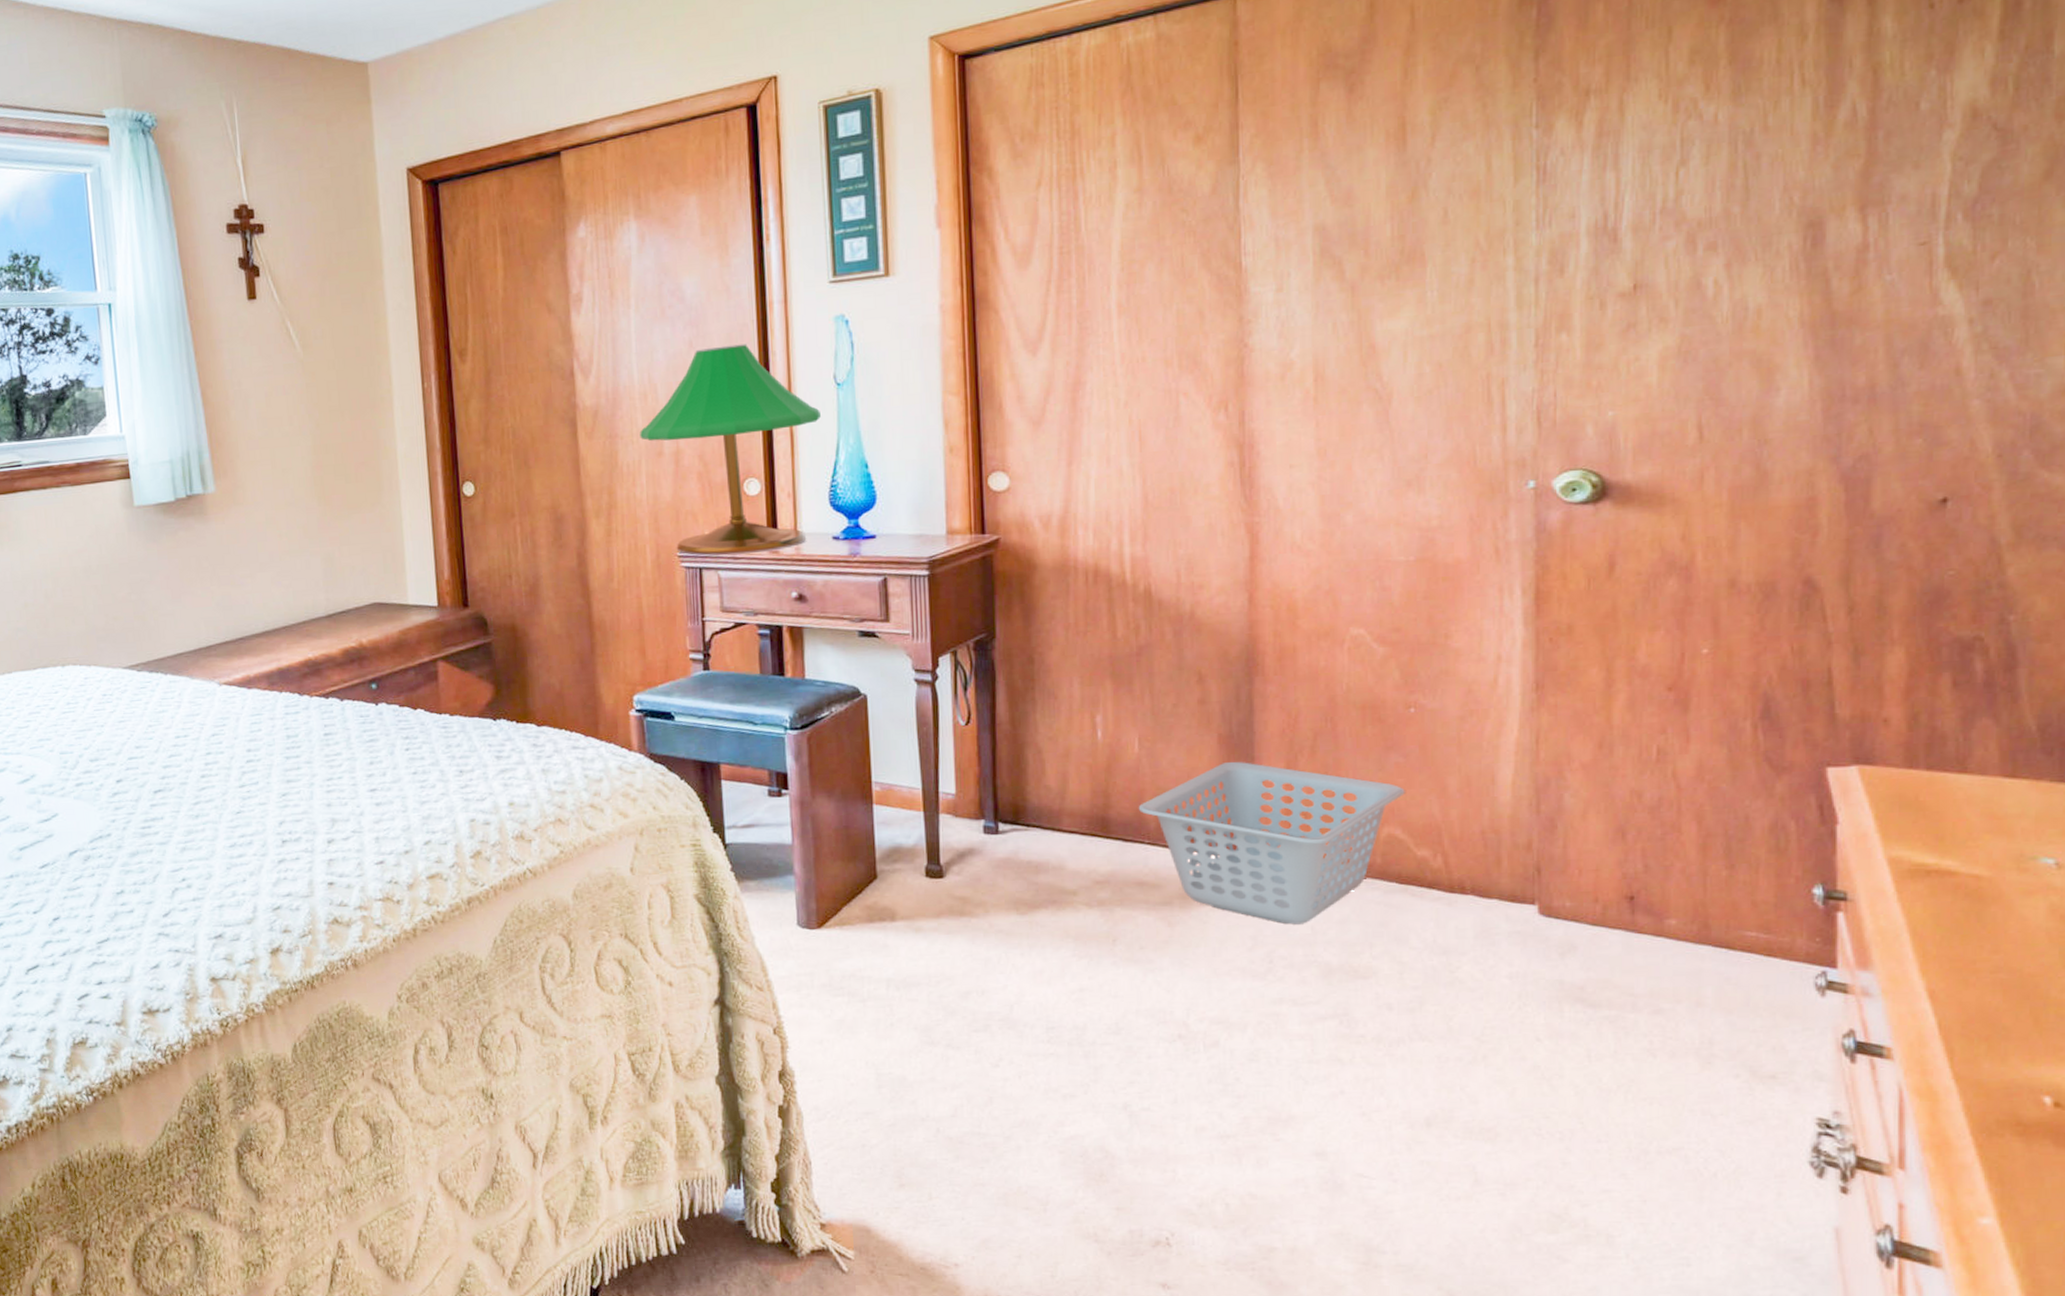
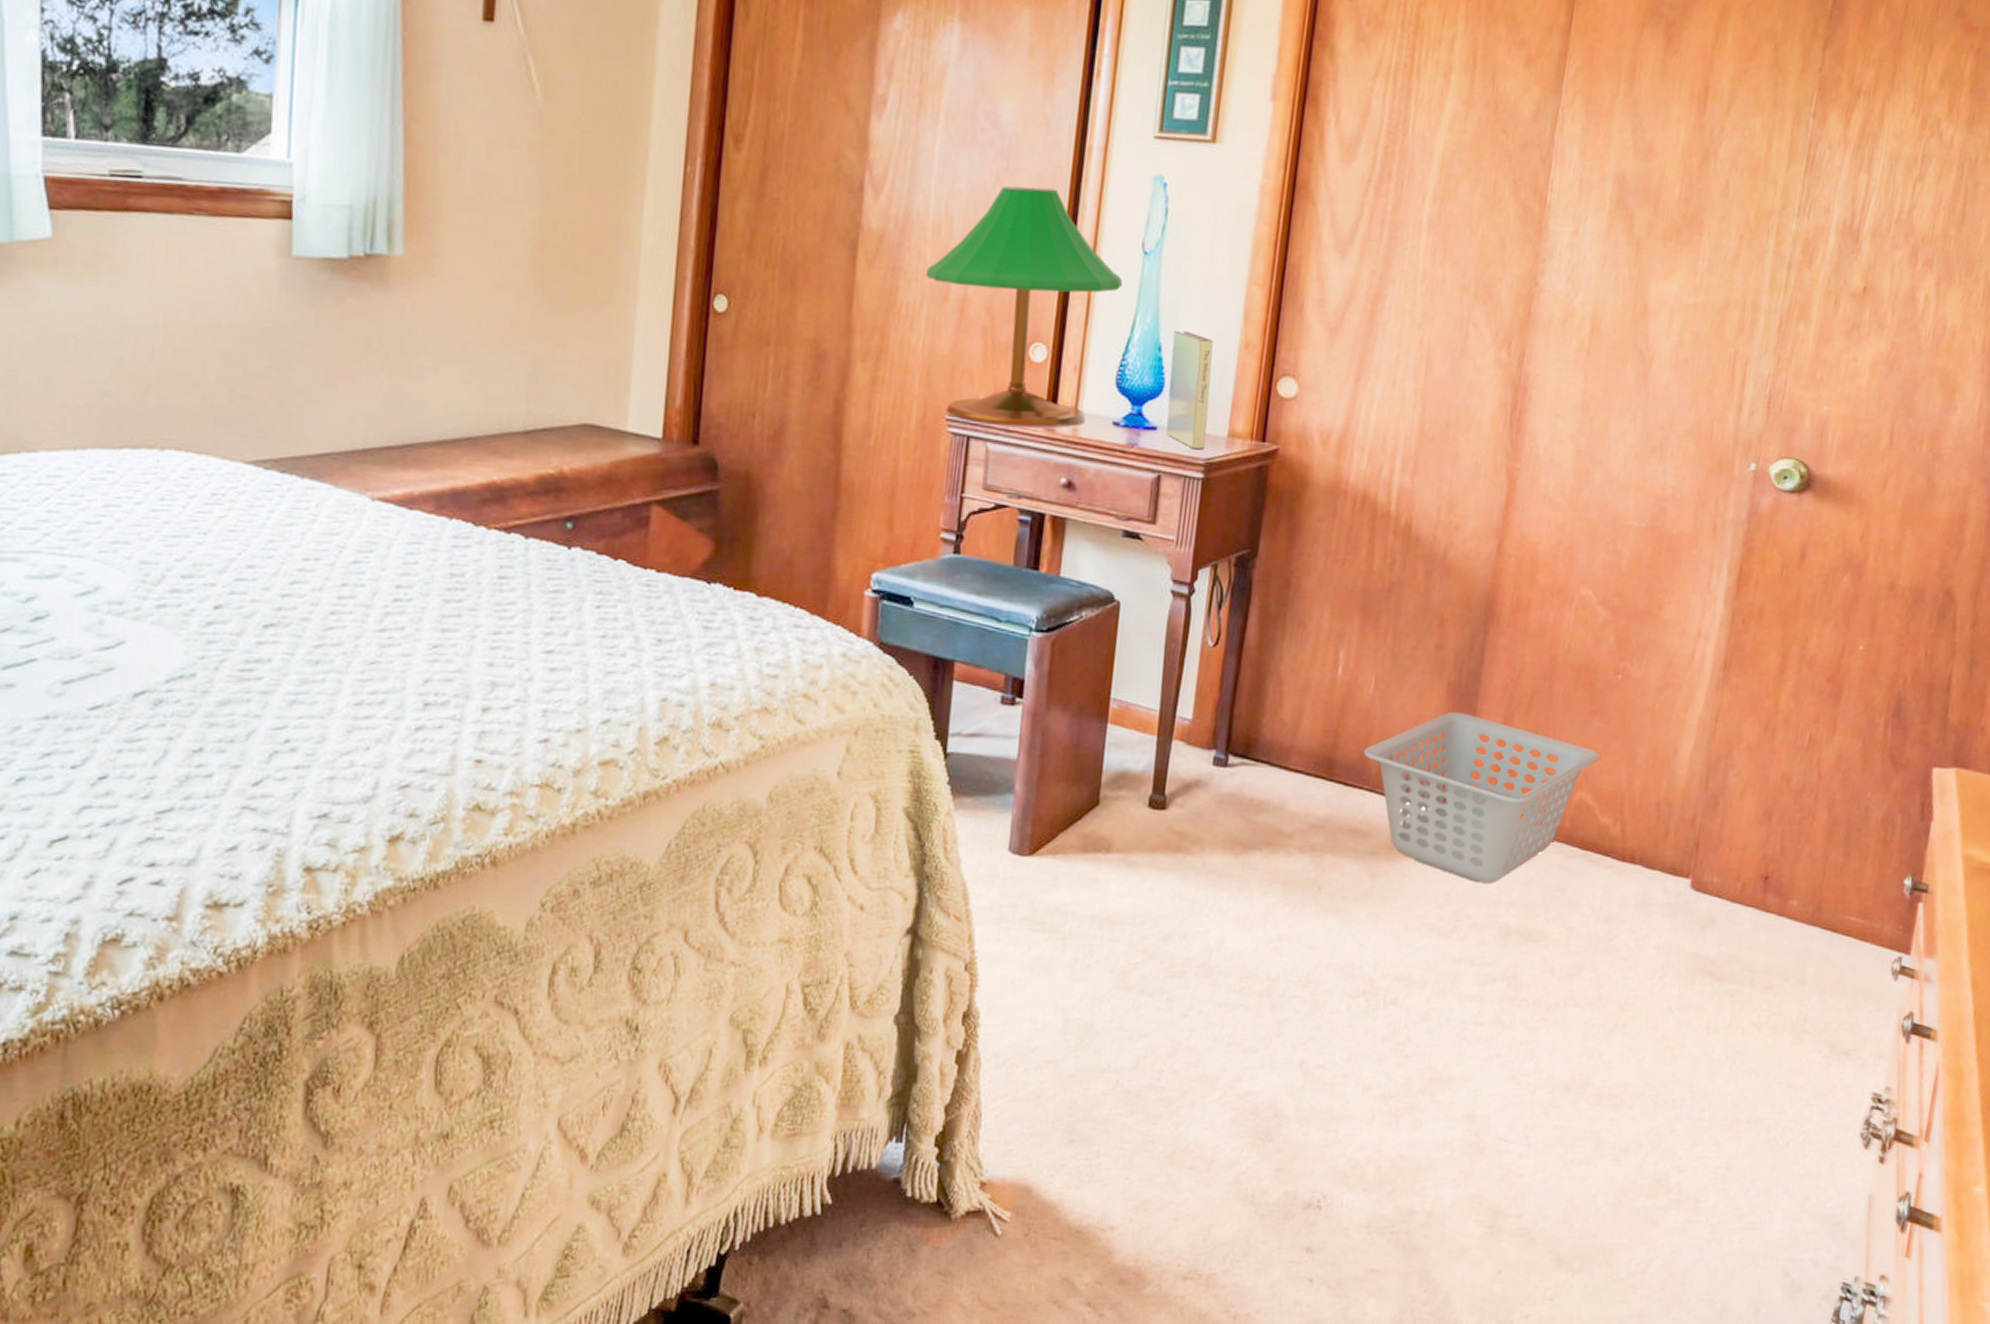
book: none [877,446,926,551] -> present [1166,330,1213,450]

